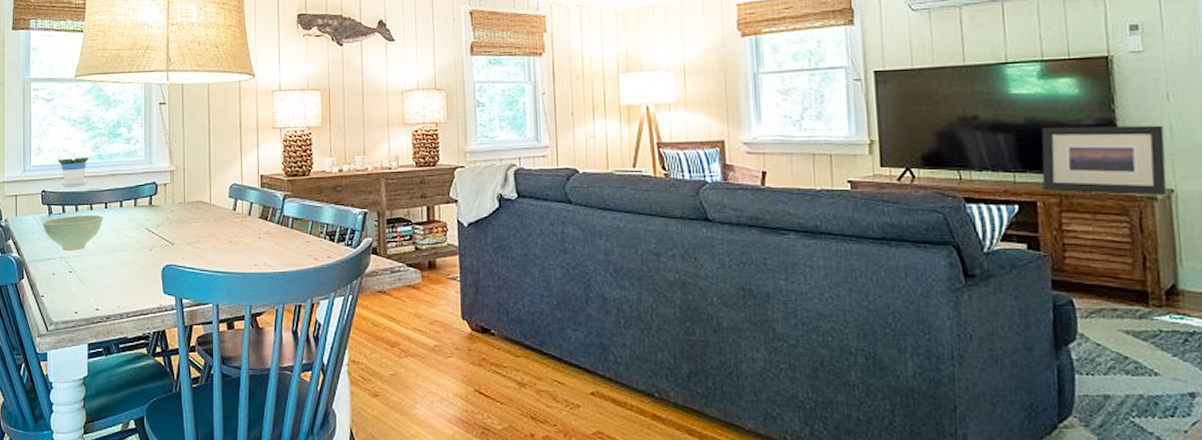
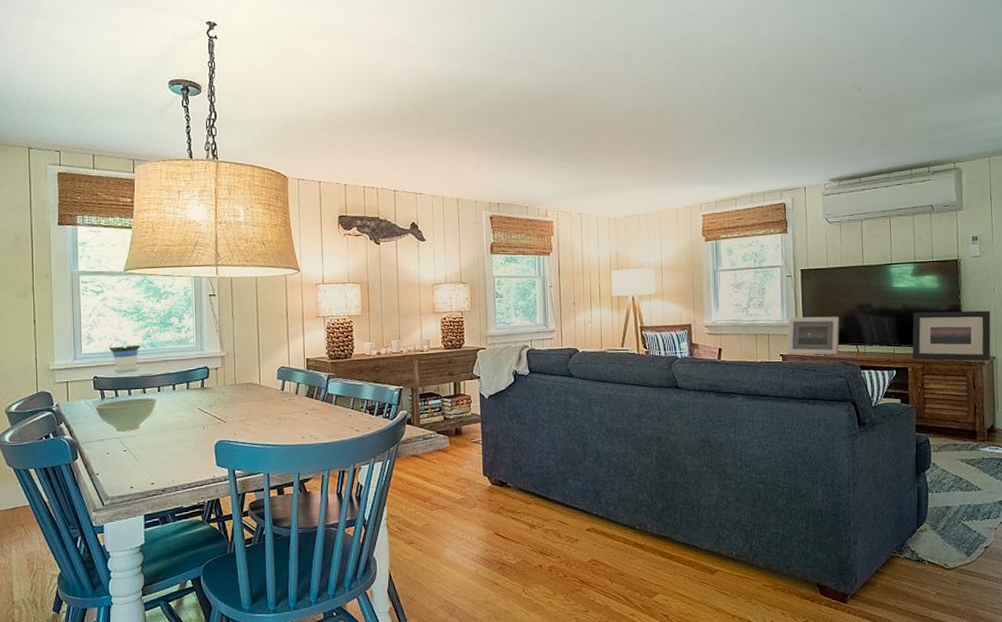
picture frame: none [857,131,933,184] -> present [787,316,840,356]

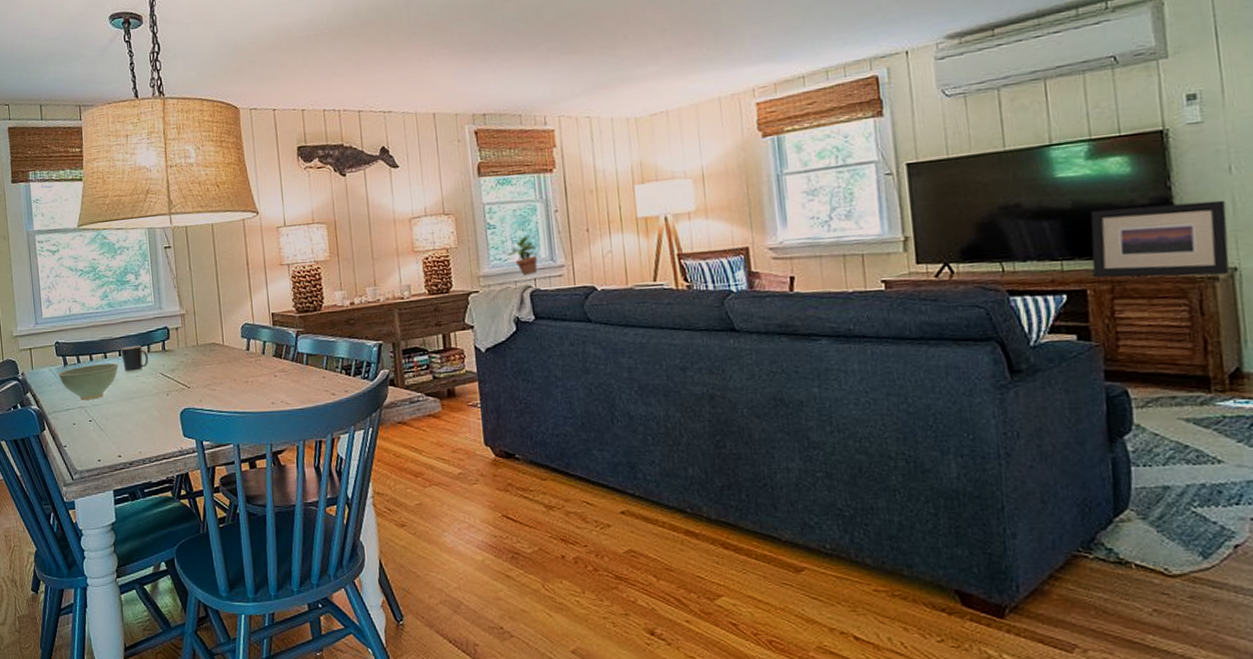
flowerpot: present [109,344,141,373] -> none [68,305,100,338]
mug: none [160,383,187,407] -> present [121,346,148,373]
potted plant: none [510,305,535,338] -> present [507,236,538,277]
picture frame: present [787,316,840,356] -> none [891,224,973,280]

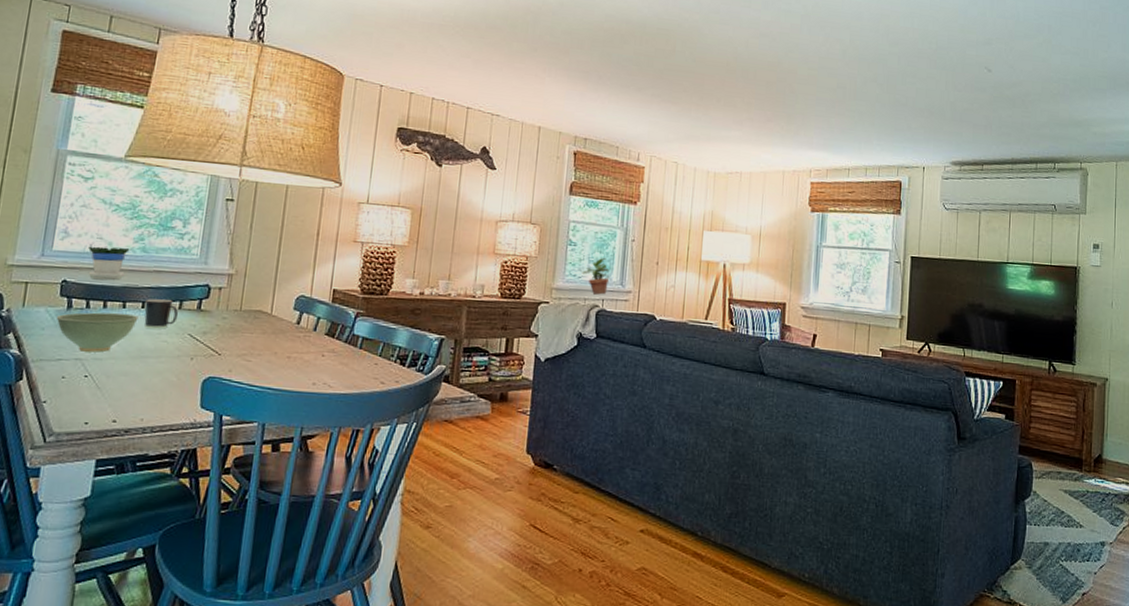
flowerpot: none [68,305,100,338] -> present [88,246,129,281]
picture frame: present [1090,200,1230,278] -> none [1021,318,1106,383]

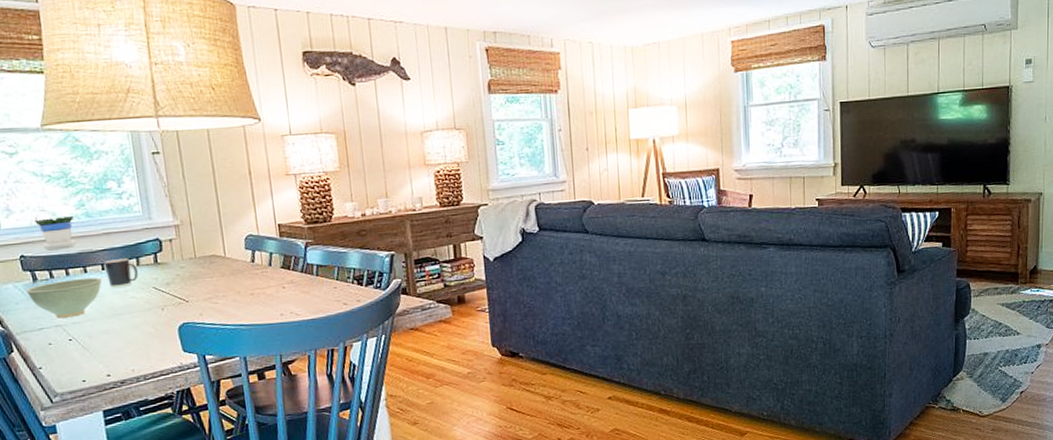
potted plant: present [581,258,610,296] -> none [514,152,543,191]

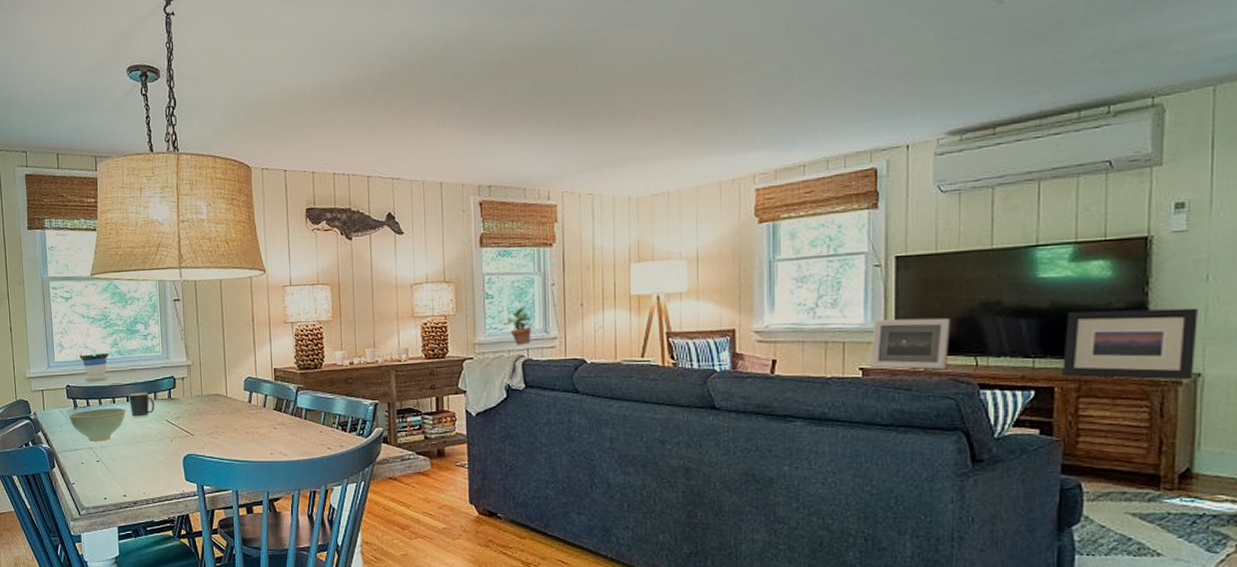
potted plant: none [514,152,543,191] -> present [502,307,533,346]
picture frame: none [824,154,881,199] -> present [870,317,951,370]
picture frame: none [956,142,1040,199] -> present [1063,308,1198,380]

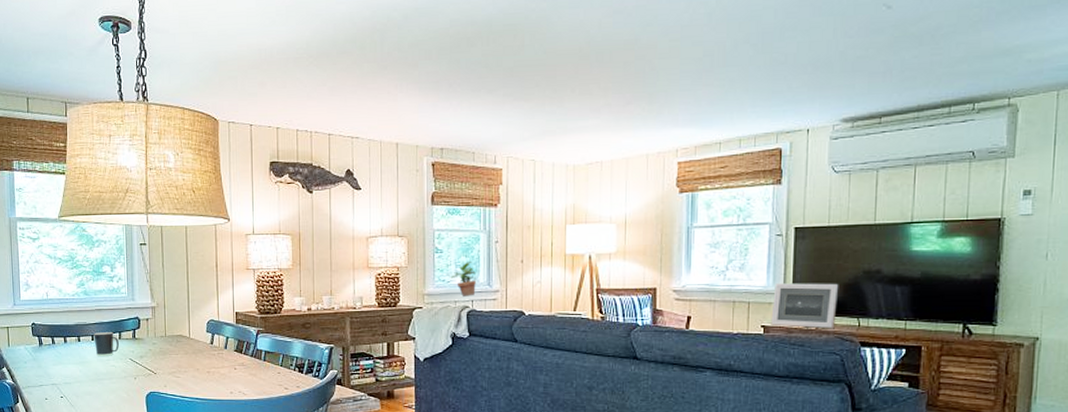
bowl: present [68,408,126,441] -> none [33,347,91,378]
flowerpot: present [80,352,110,382] -> none [46,292,75,321]
picture frame: present [1063,308,1198,380] -> none [929,280,1038,343]

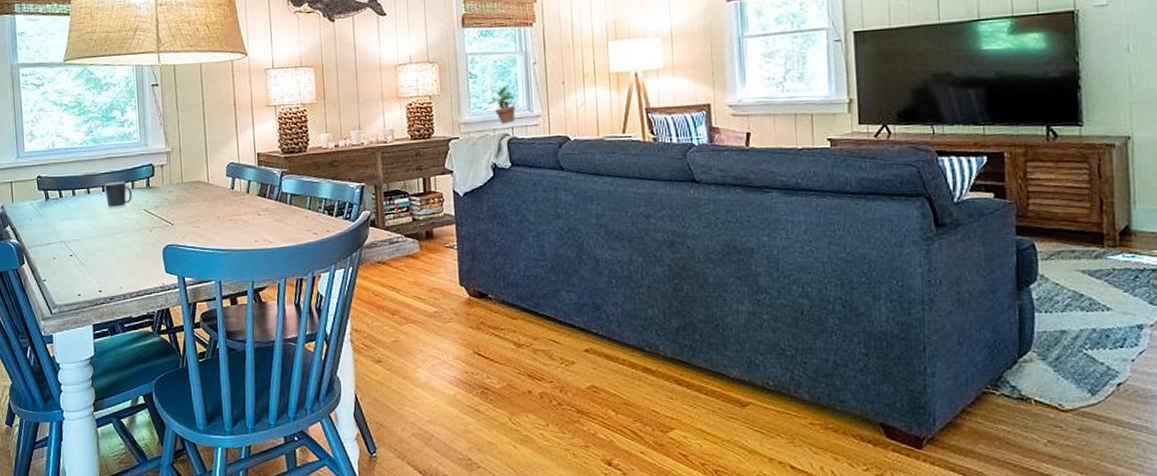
picture frame: present [771,283,839,329] -> none [837,89,908,139]

